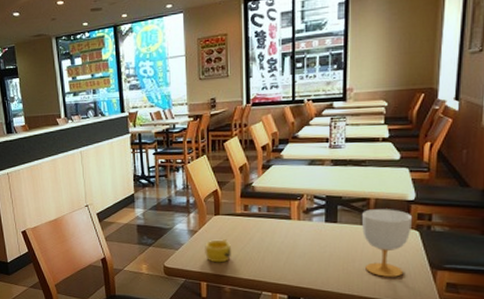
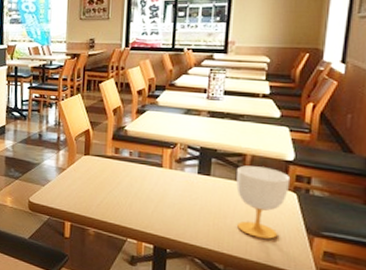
cup: present [205,238,231,263] -> none [71,179,99,205]

